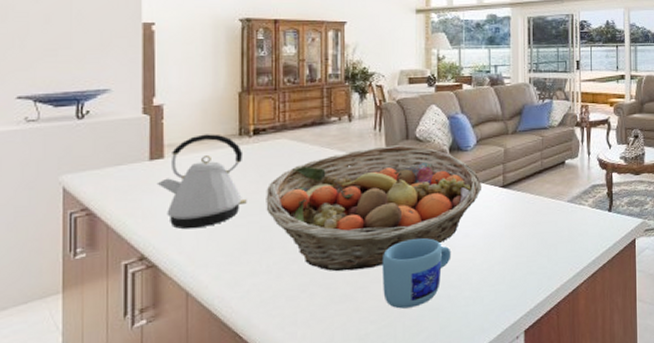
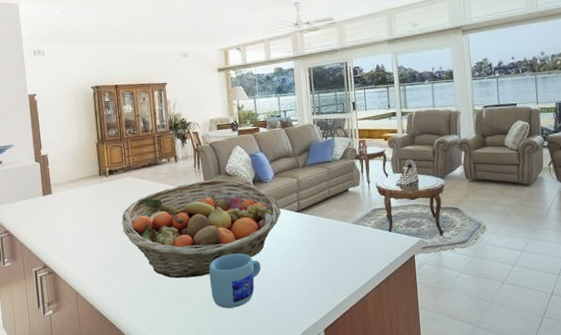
kettle: present [157,134,248,230] -> none [49,175,110,246]

